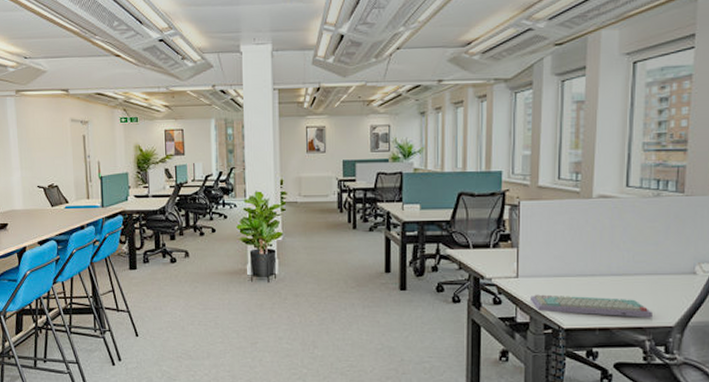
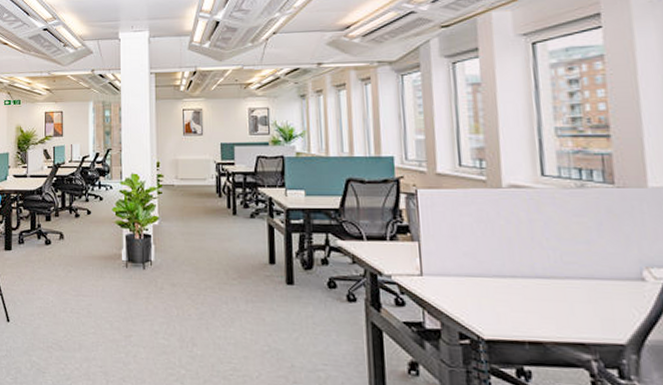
keyboard: present [531,294,654,318] -> none [440,296,598,333]

